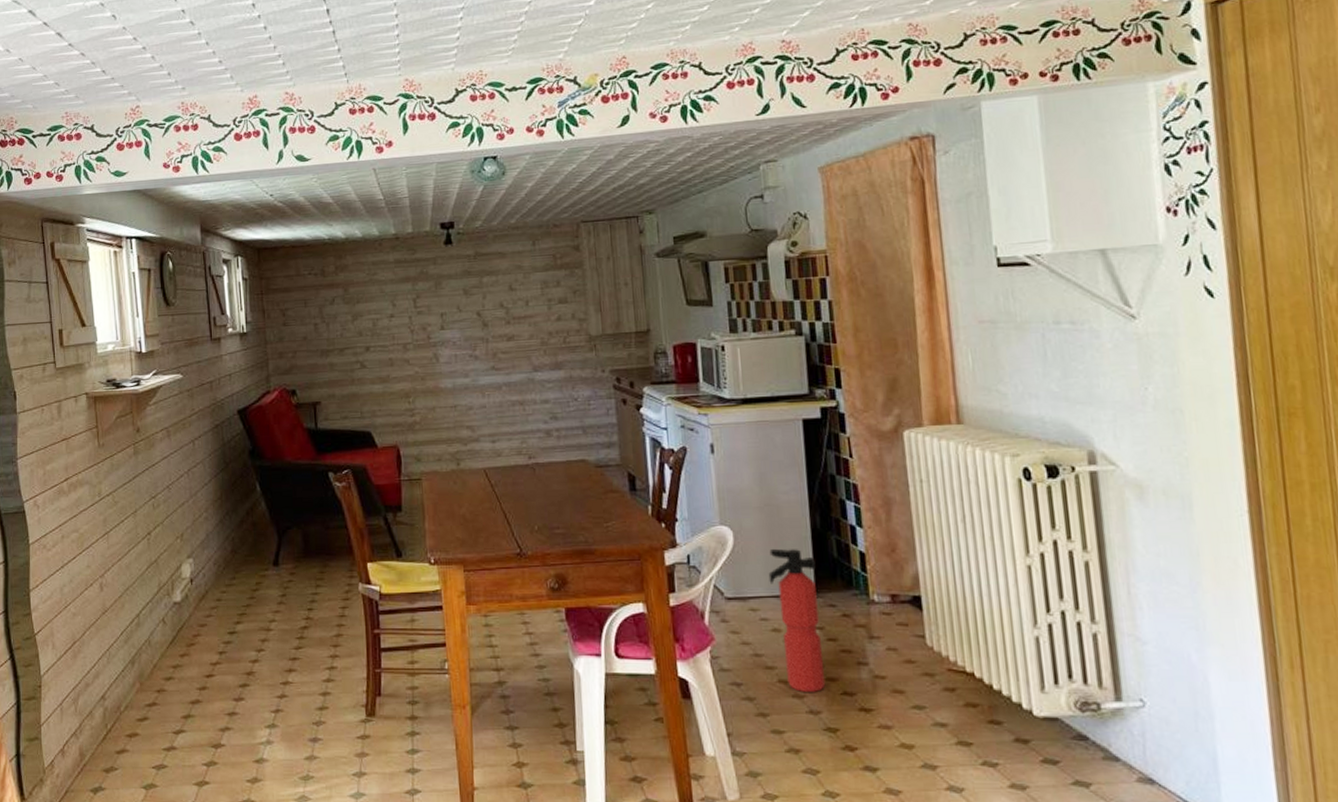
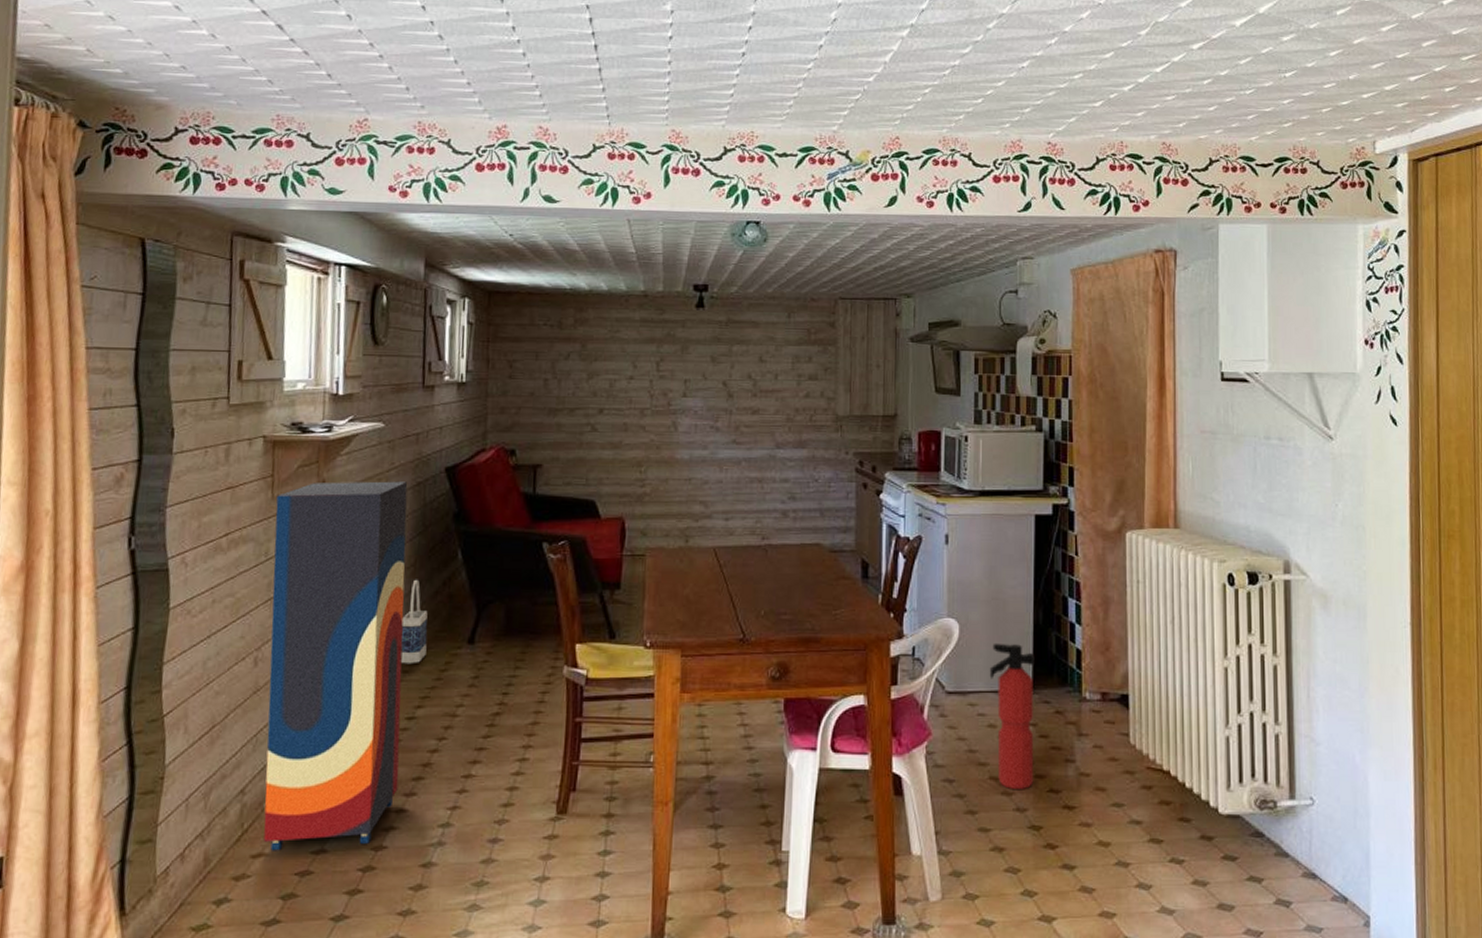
shelving unit: none [102,425,228,748] -> present [263,481,408,851]
bag: none [215,510,239,586] -> present [400,579,428,664]

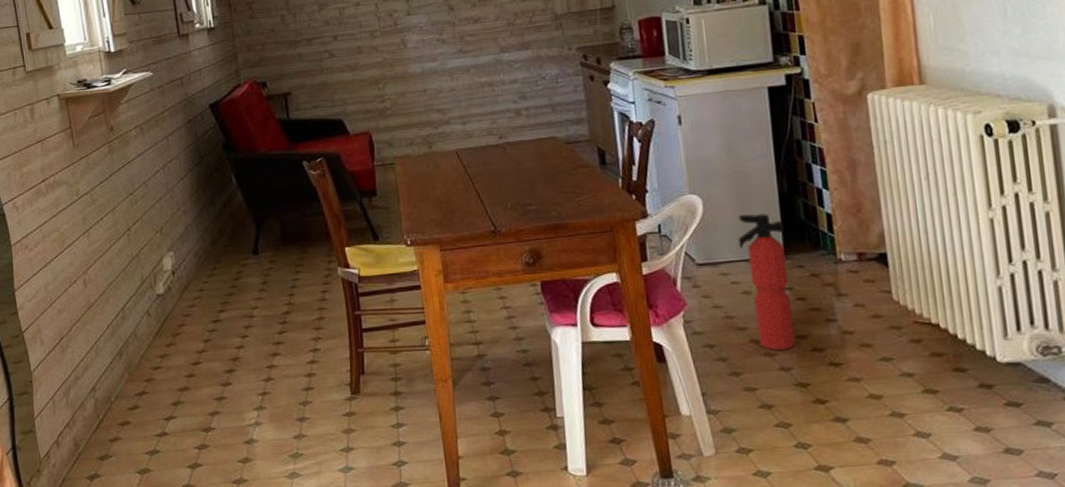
shelving unit: present [263,481,408,851] -> none [77,120,216,436]
bag: present [400,579,428,664] -> none [195,203,220,276]

